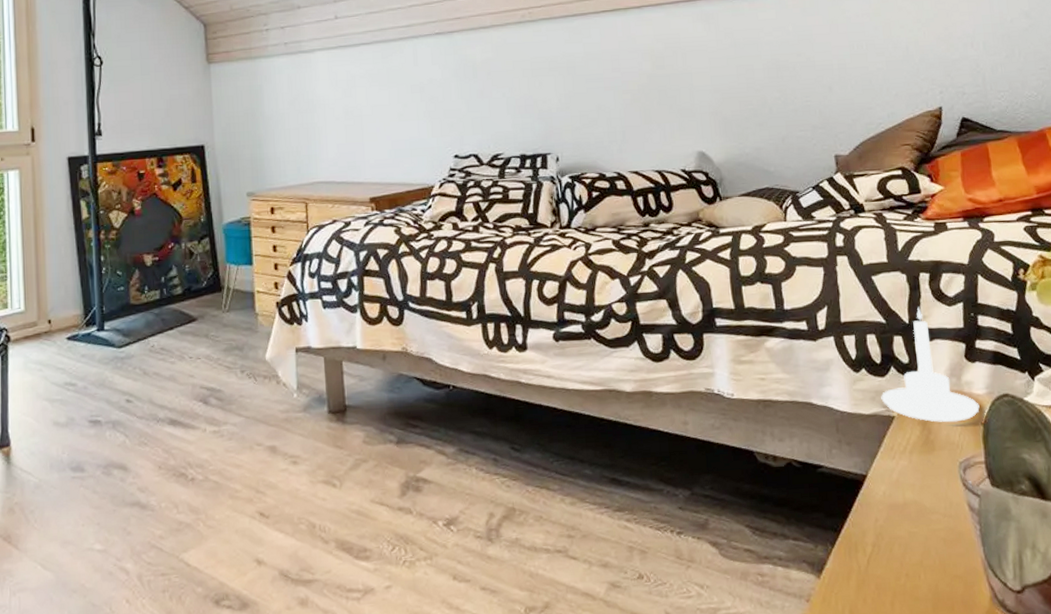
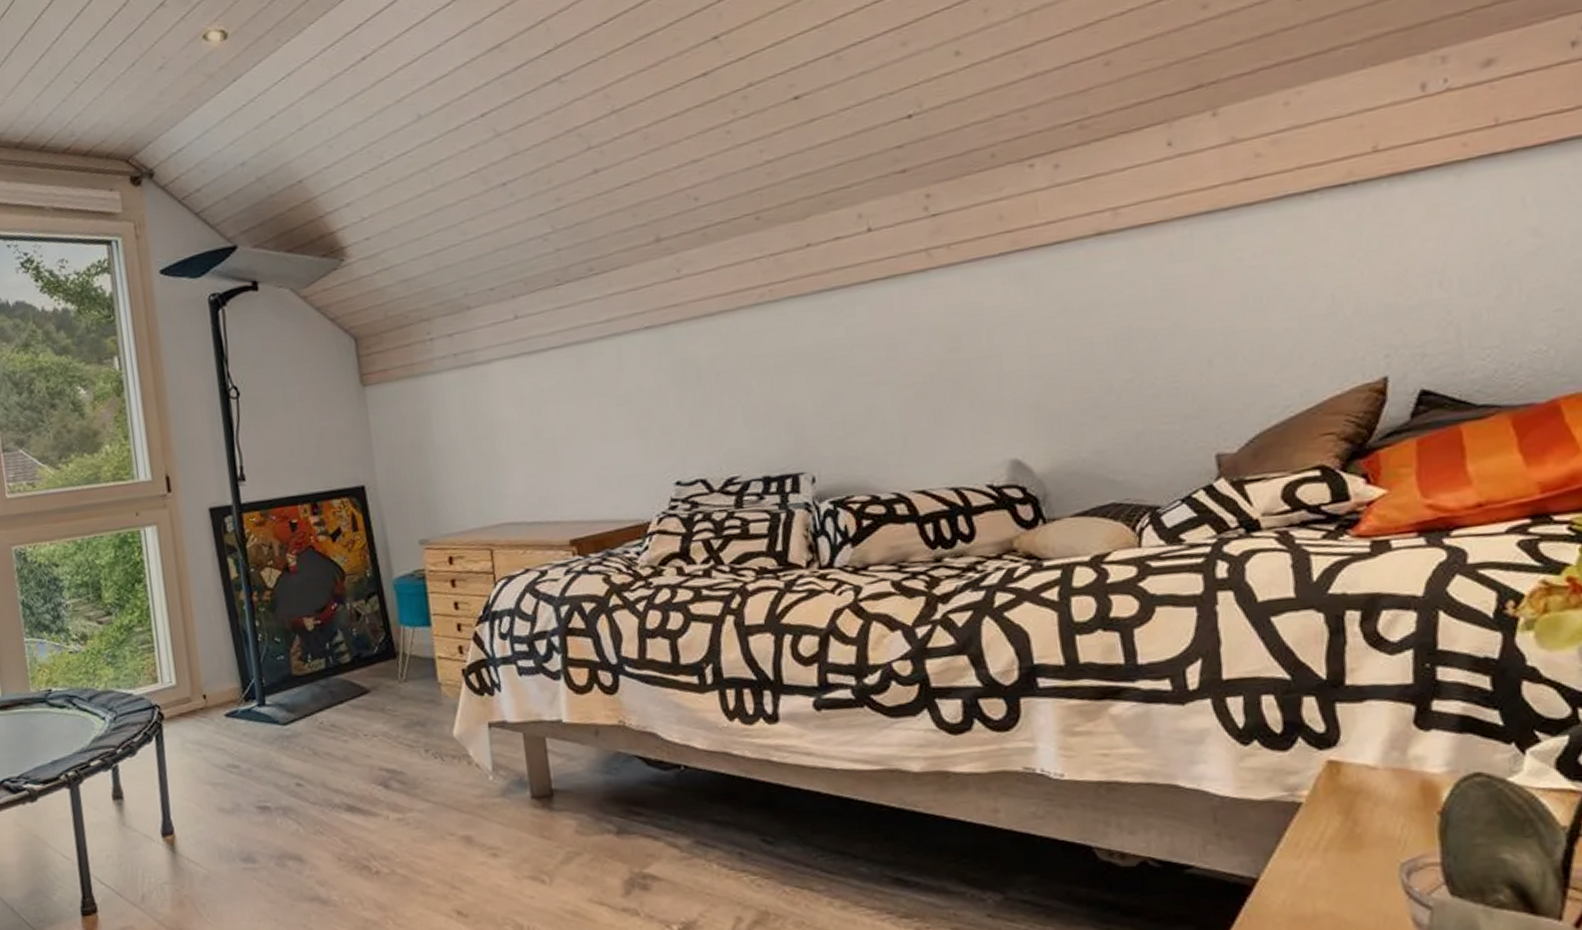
candle holder: present [881,306,980,423] -> none [1281,656,1435,811]

